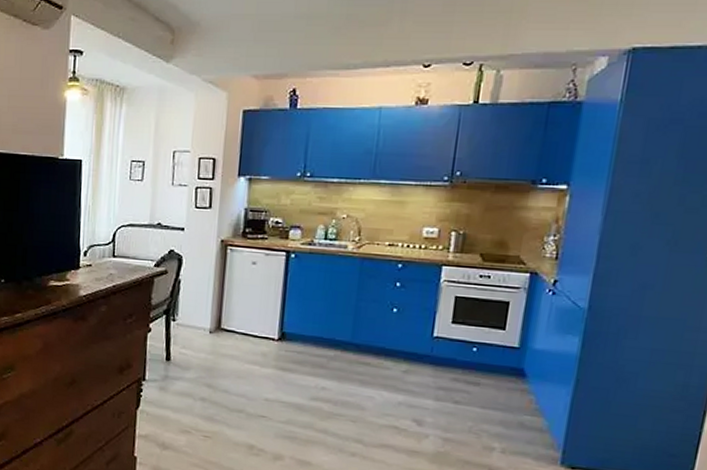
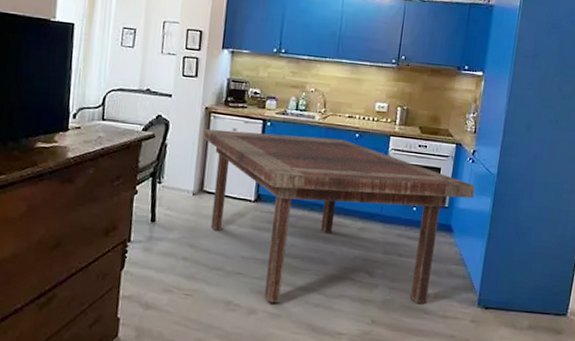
dining table: none [219,263,558,459] -> present [203,129,476,304]

